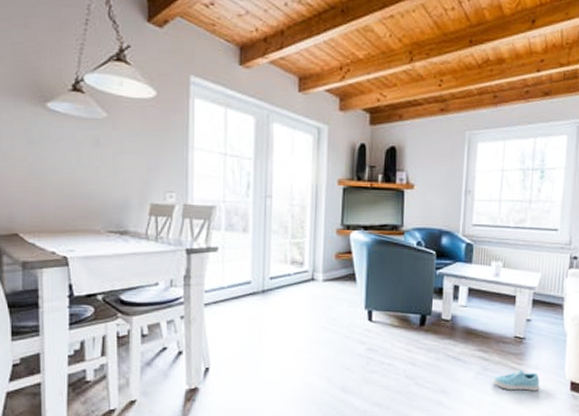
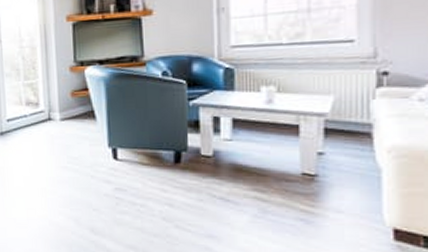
sneaker: present [492,369,540,391] -> none [275,213,345,239]

